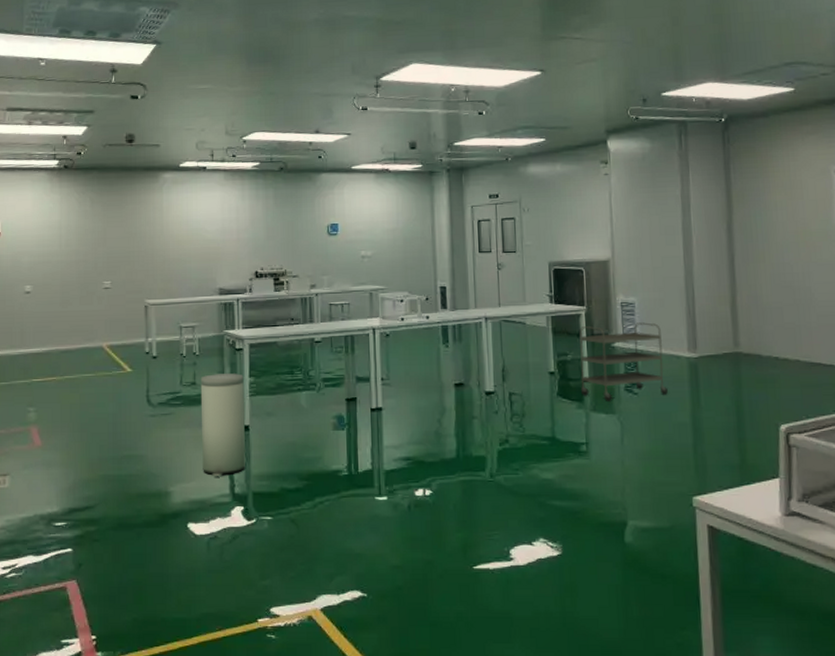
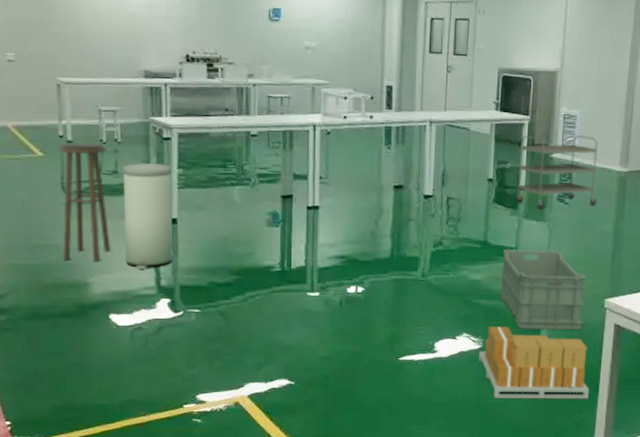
stool: none [144,356,189,470] -> present [57,141,111,261]
cardboard boxes: none [559,530,689,615] -> present [479,326,589,399]
plastic crate: none [573,444,670,533] -> present [500,249,586,330]

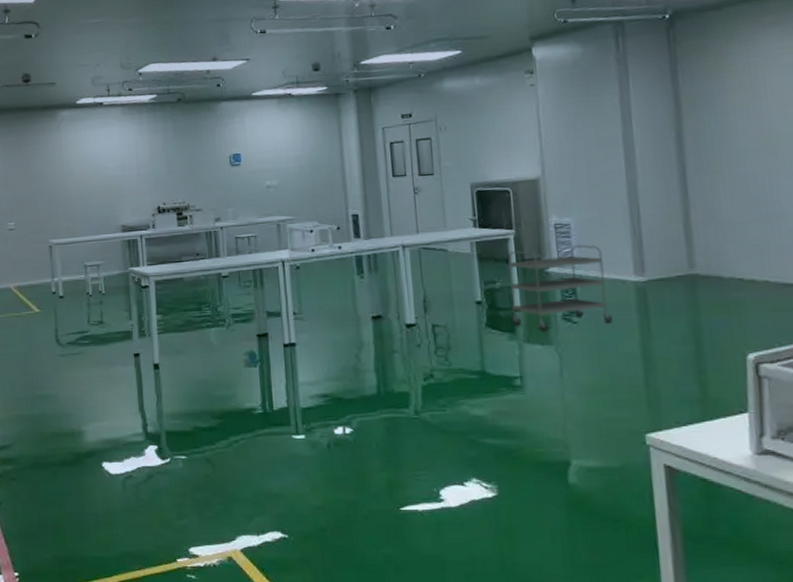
stool: present [57,141,111,261] -> none [51,295,100,410]
pedal bin: present [123,163,172,269] -> none [107,311,157,416]
cardboard boxes: present [479,326,589,399] -> none [495,470,646,562]
plastic crate: present [500,249,586,330] -> none [505,378,621,473]

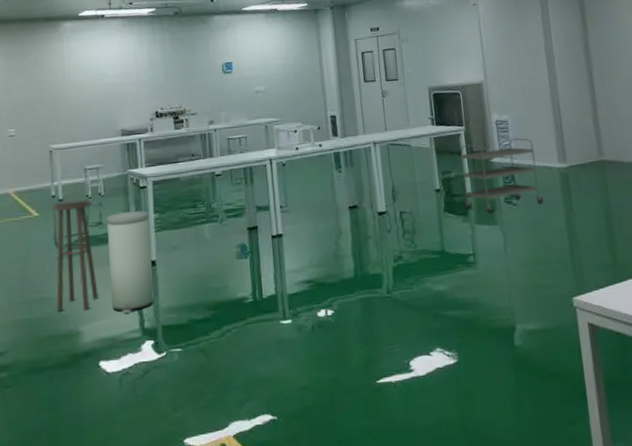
stool: none [51,295,100,410] -> present [50,198,98,312]
pedal bin: none [107,311,157,416] -> present [106,210,154,314]

